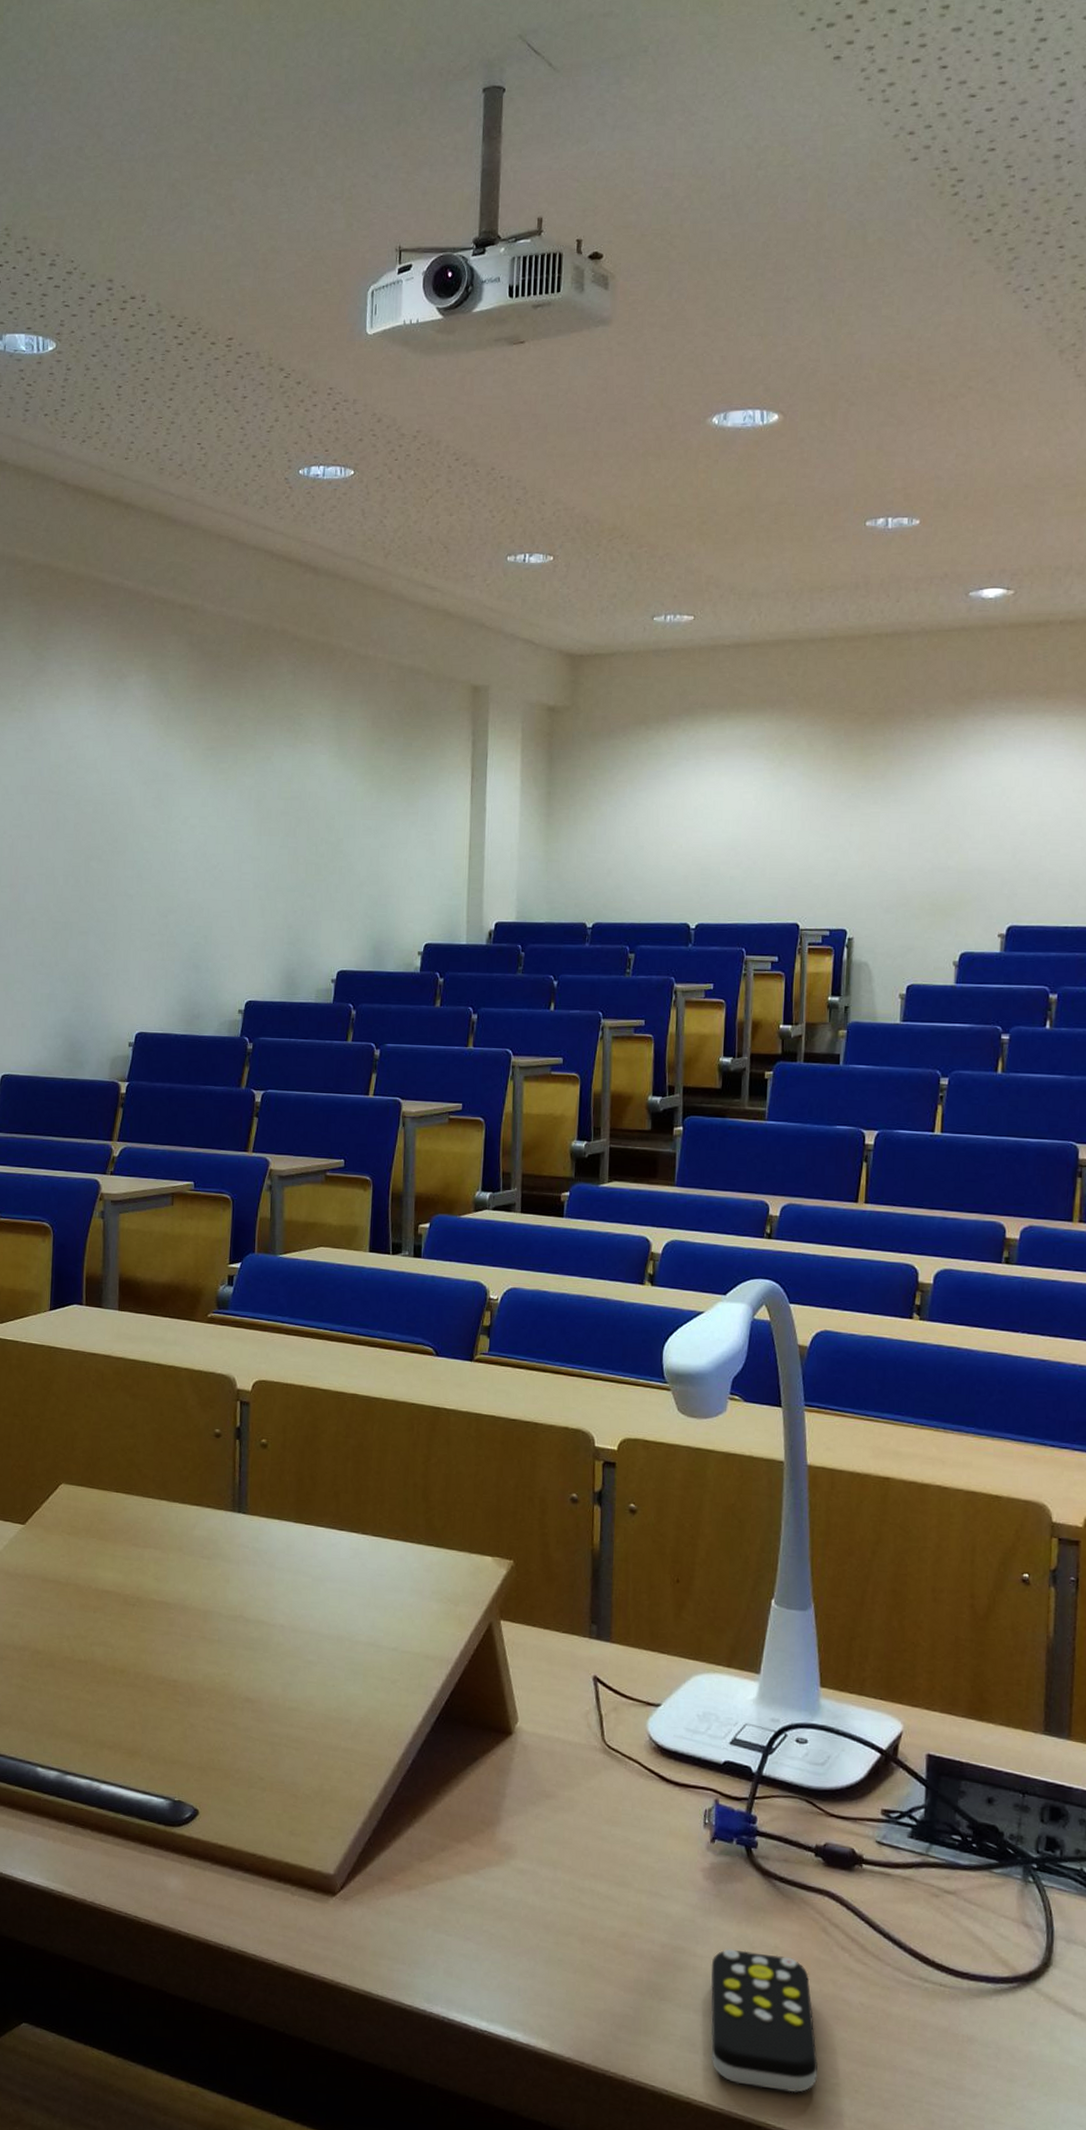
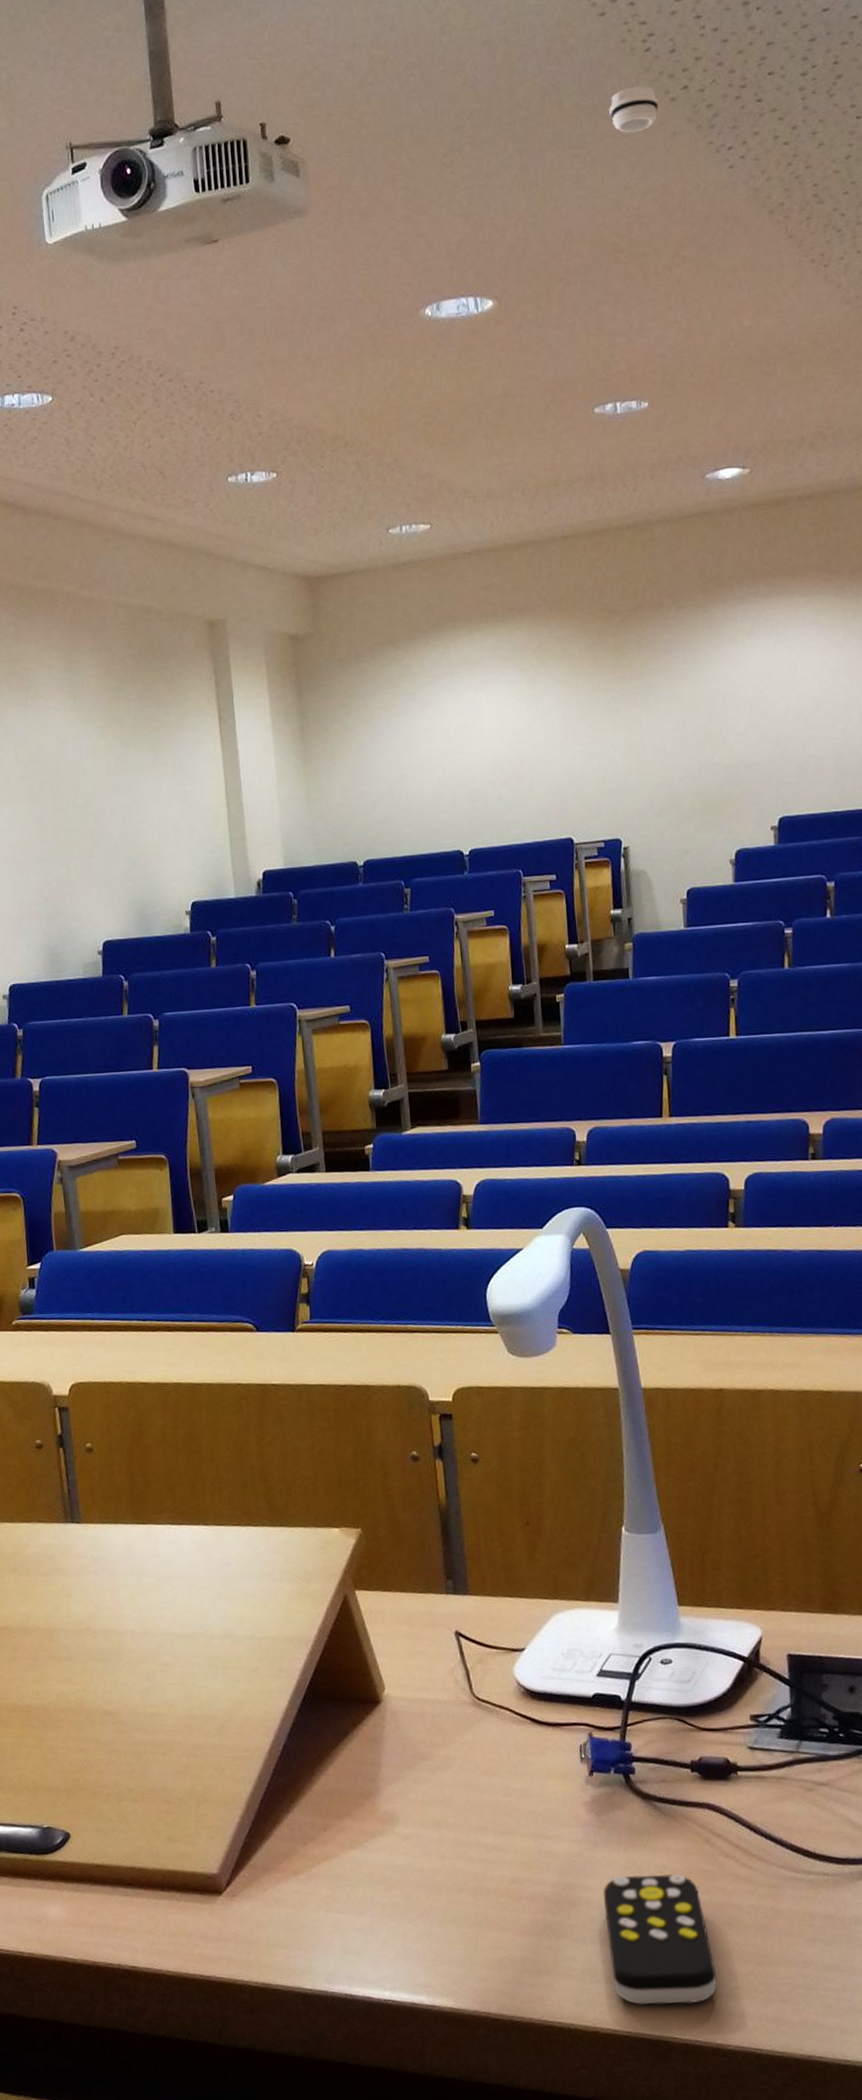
smoke detector: none [912,227,962,269] -> present [609,86,660,133]

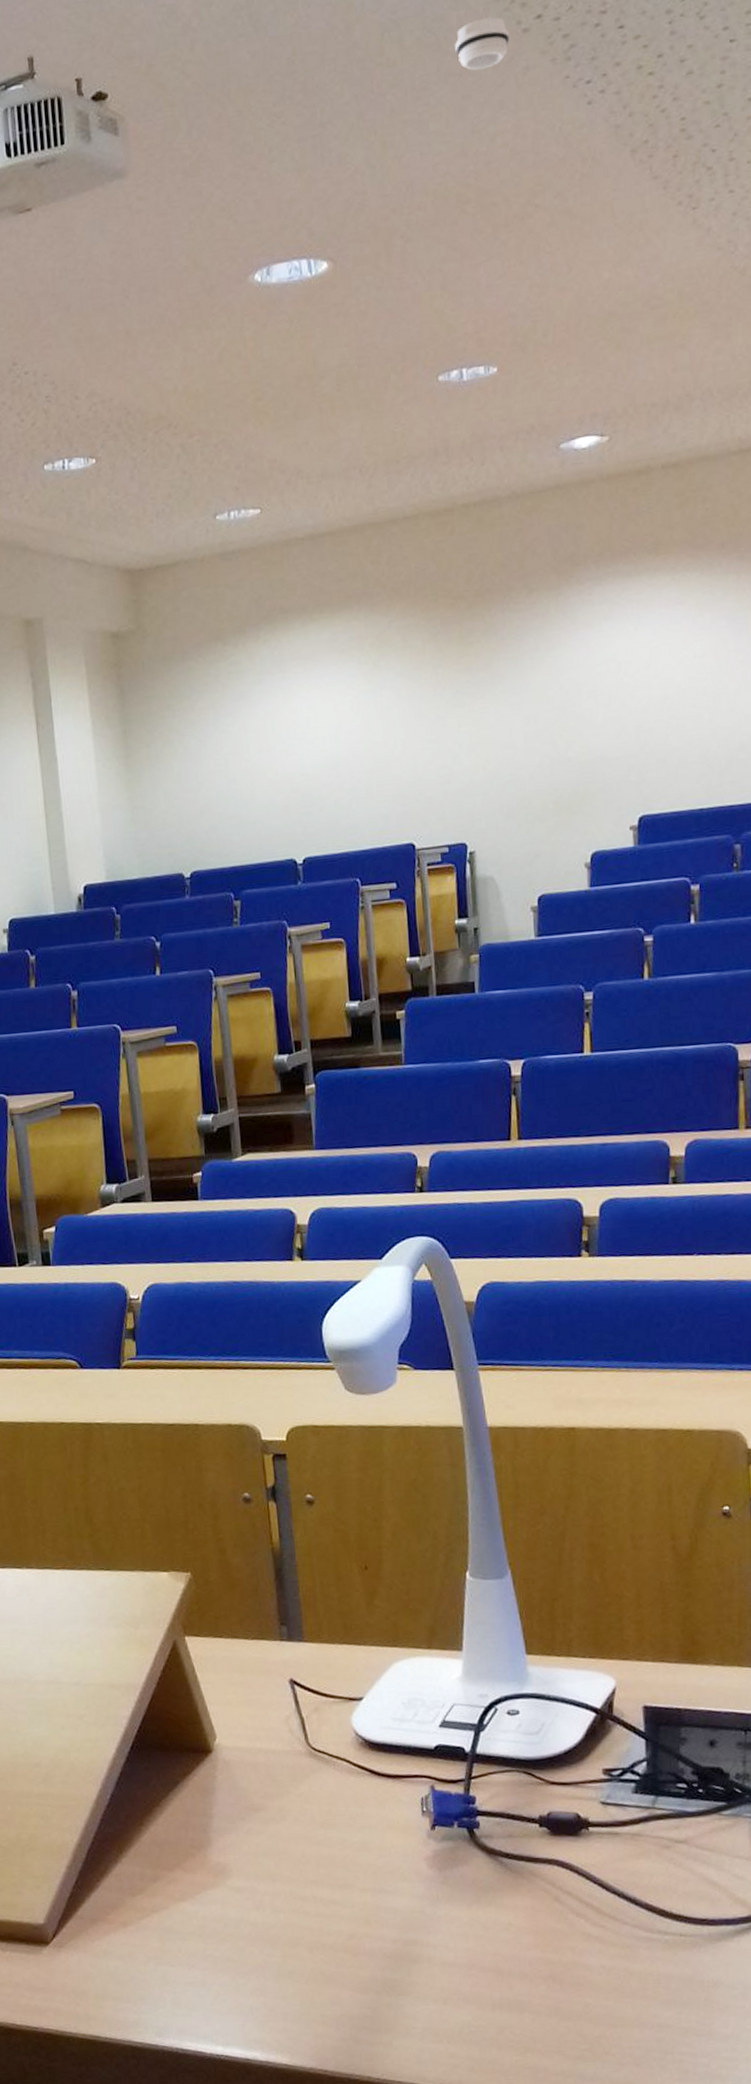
remote control: present [603,1874,718,2005] -> none [445,1932,567,2066]

